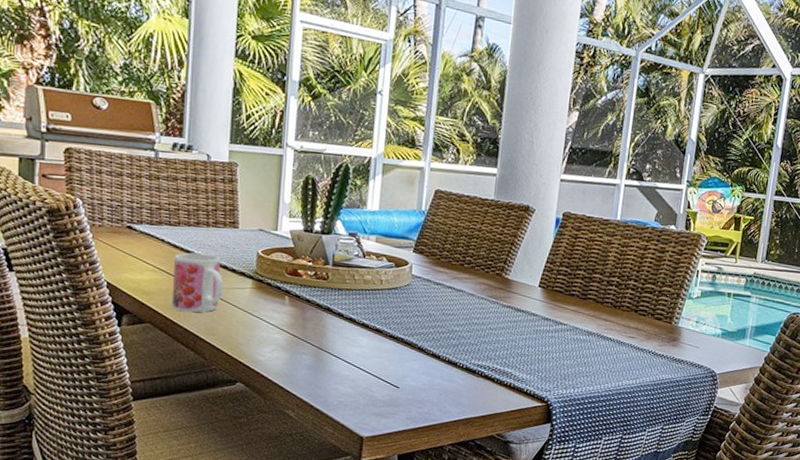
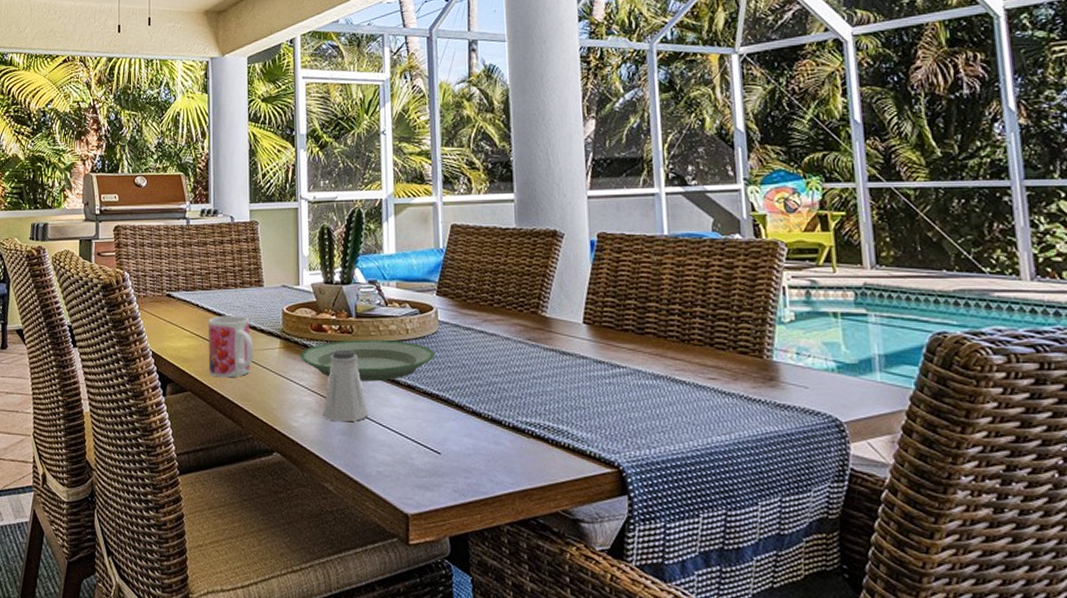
plate: none [272,286,406,325] -> present [300,340,436,382]
saltshaker: none [290,293,336,358] -> present [322,349,369,422]

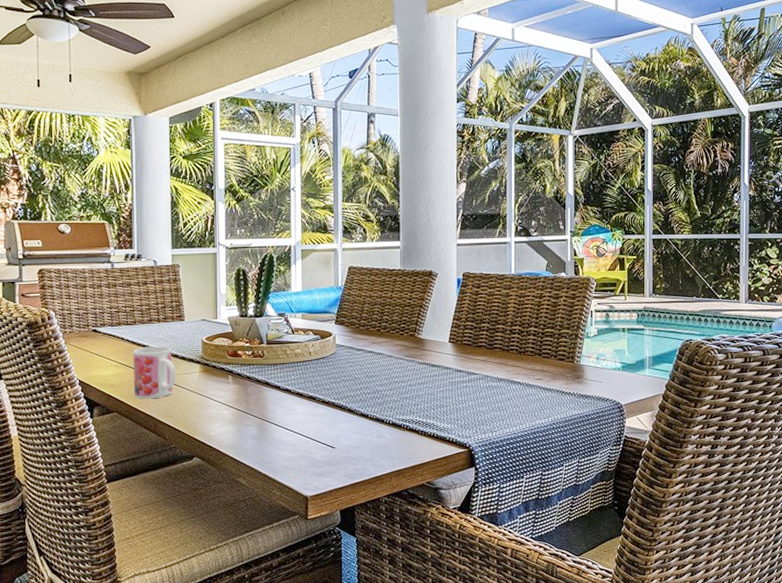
plate: present [300,340,436,382] -> none [218,361,333,395]
saltshaker: present [322,349,369,422] -> none [237,370,276,429]

